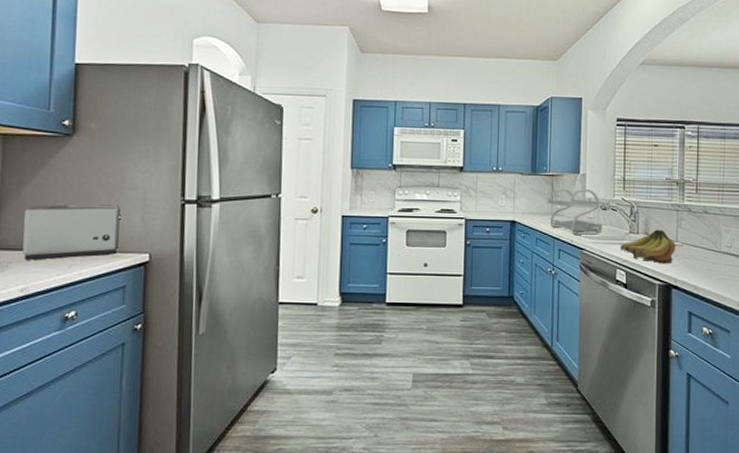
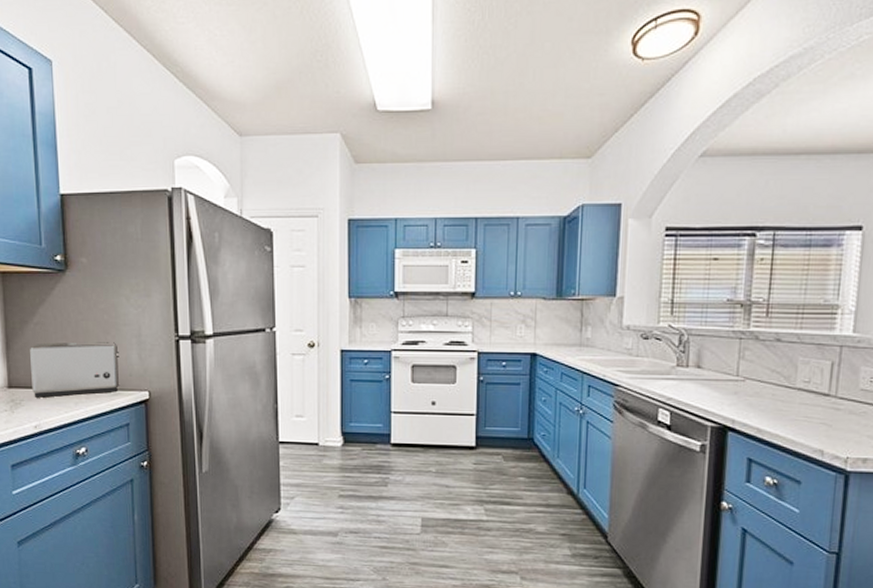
dish rack: present [547,188,603,236] -> none [575,314,643,370]
fruit: present [620,229,676,264] -> none [664,361,736,403]

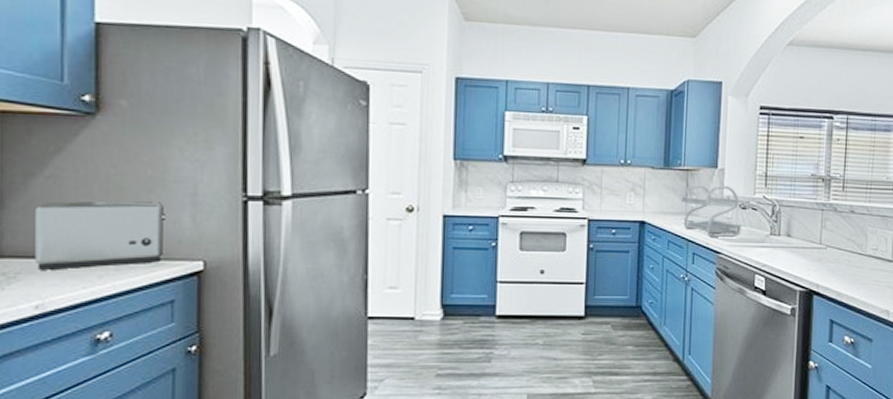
dish rack: none [575,314,643,370] -> present [680,184,741,238]

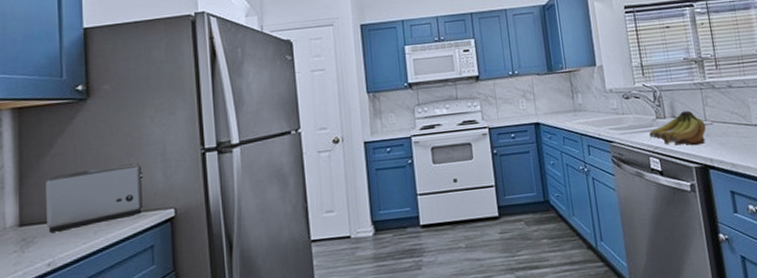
dish rack: present [680,184,741,238] -> none [568,79,629,129]
fruit: none [760,230,819,269] -> present [649,110,706,146]

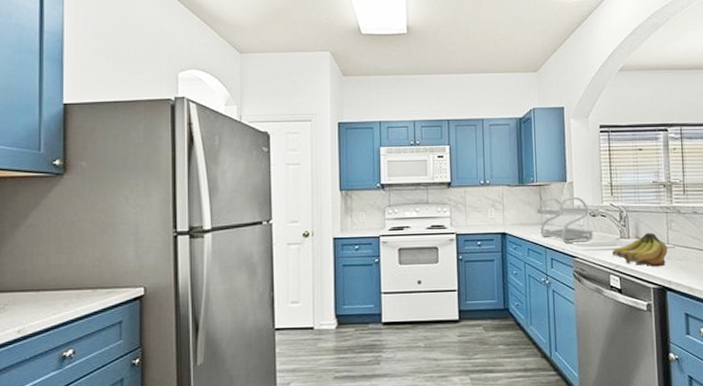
toaster: present [46,163,143,233] -> none [18,241,115,301]
dish rack: none [568,79,629,129] -> present [536,196,593,244]

